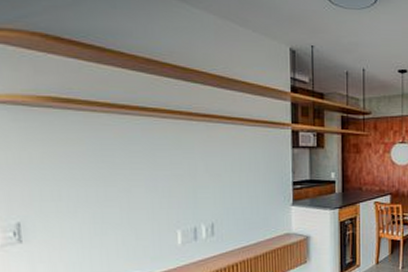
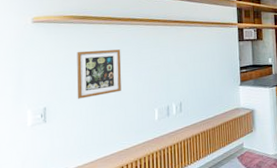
picture frame: none [61,148,129,214] -> present [77,49,122,99]

